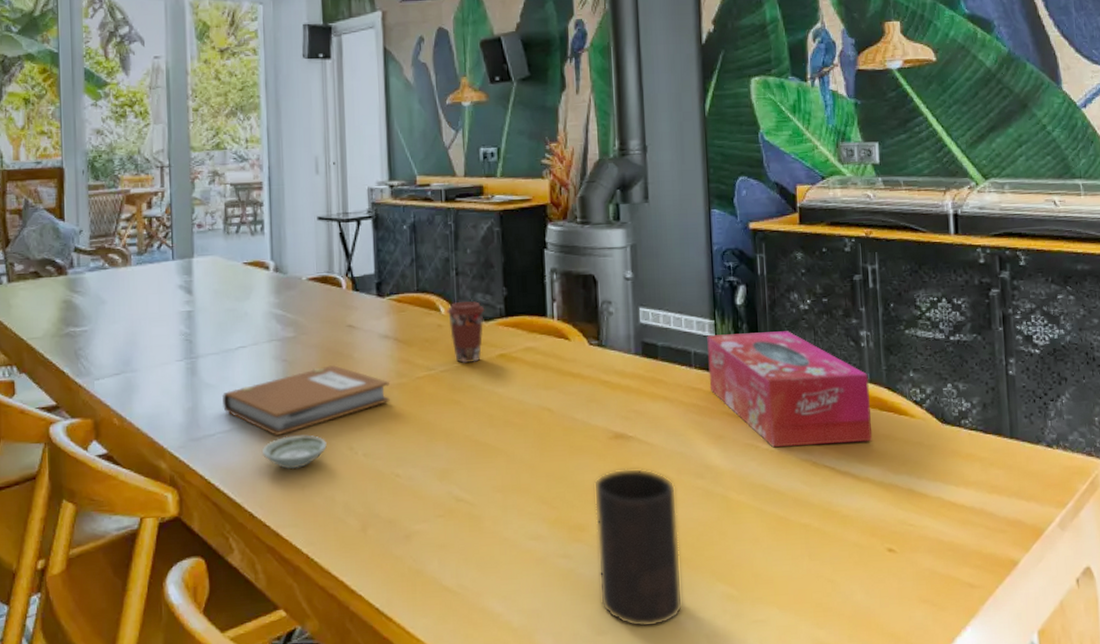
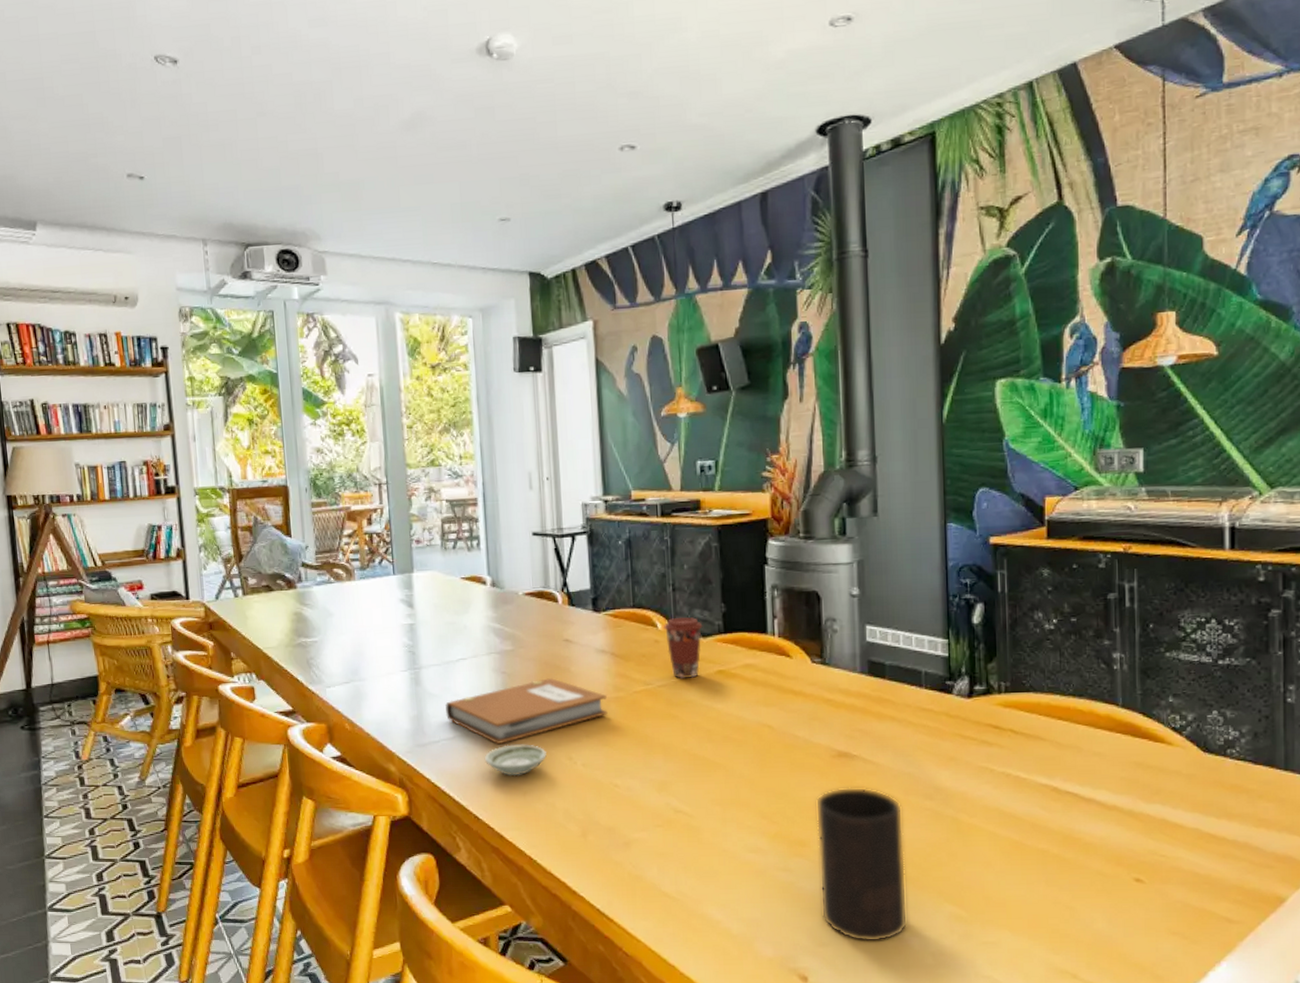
tissue box: present [707,331,873,447] -> none [939,651,1123,771]

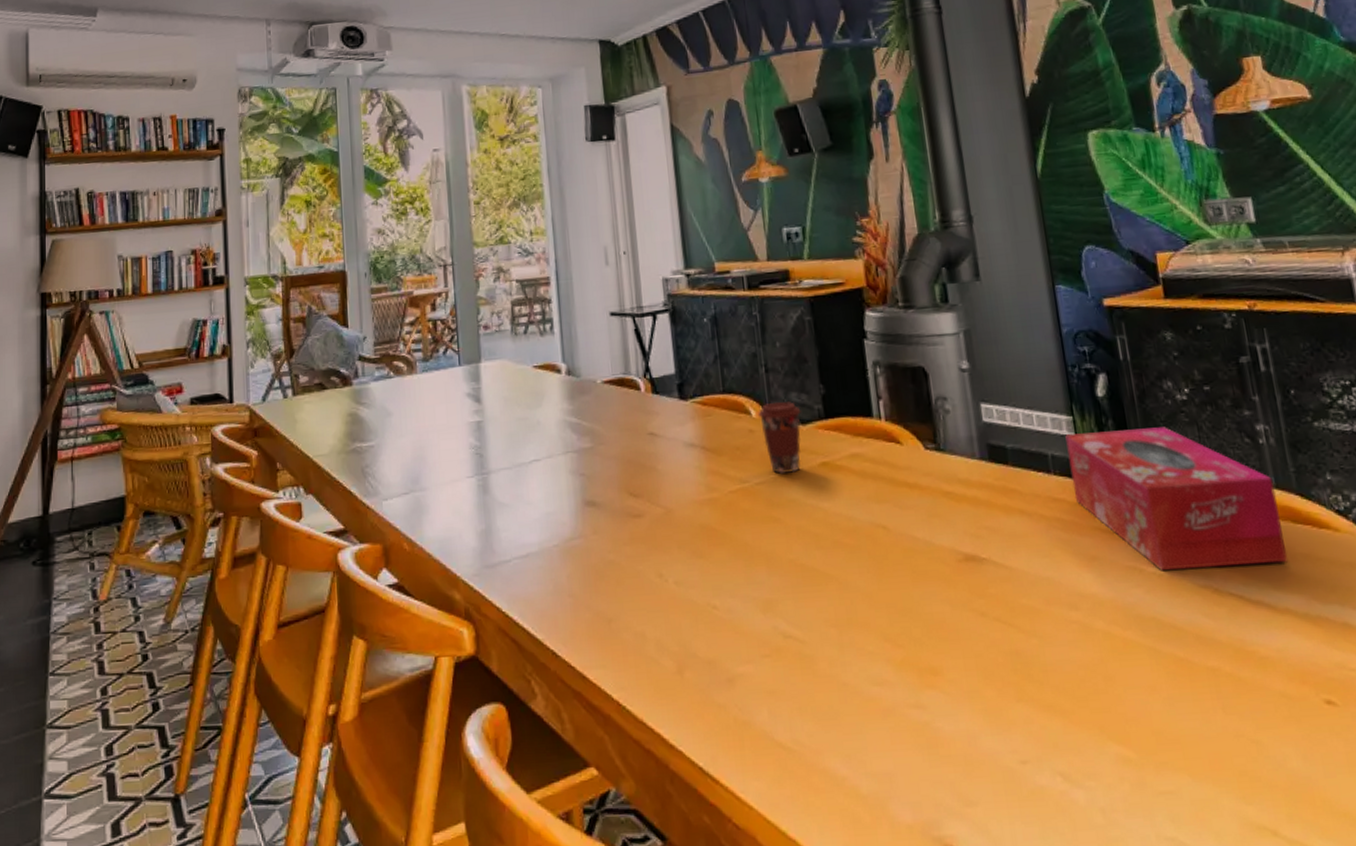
notebook: present [445,678,608,744] -> none [517,479,701,561]
saucer: present [484,744,547,777] -> none [562,560,634,601]
cup: present [815,787,908,943] -> none [944,597,1069,799]
tissue box: none [939,651,1123,771] -> present [1065,427,1289,571]

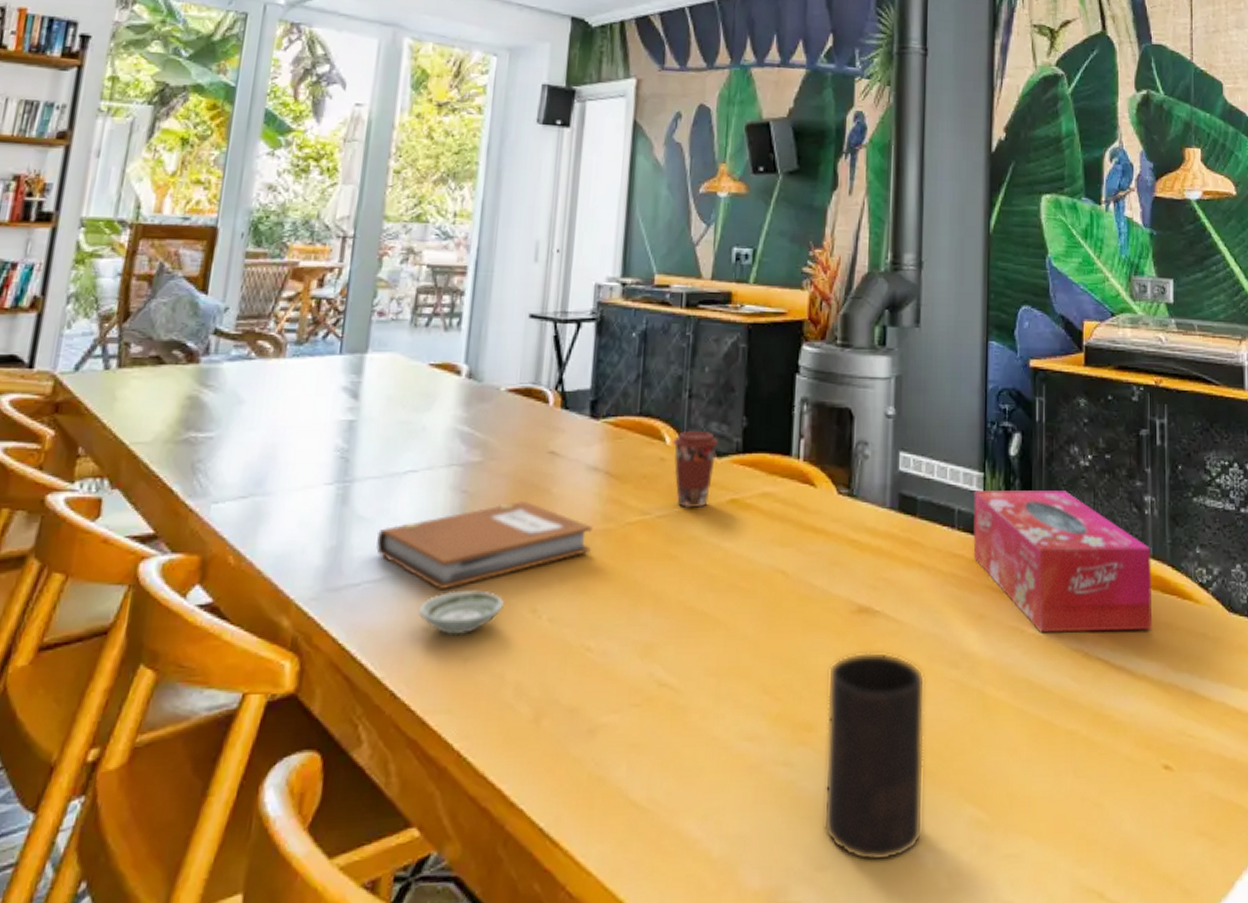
notebook: none [517,479,701,561] -> present [376,501,592,589]
saucer: none [562,560,634,601] -> present [418,590,504,636]
cup: none [944,597,1069,799] -> present [823,651,925,862]

